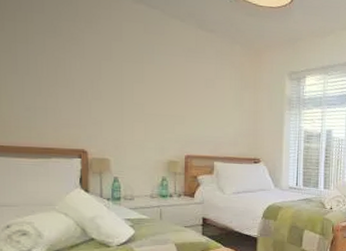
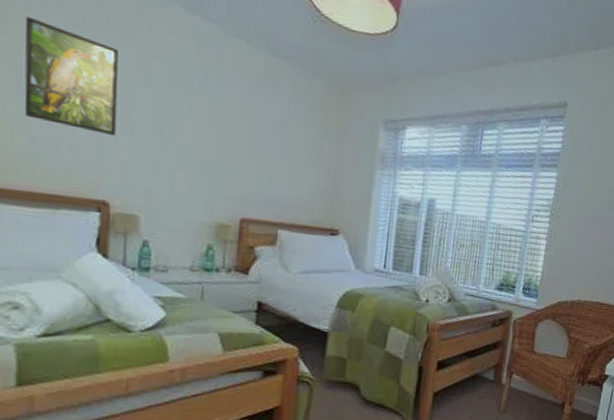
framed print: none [16,15,88,100] -> present [24,16,119,135]

